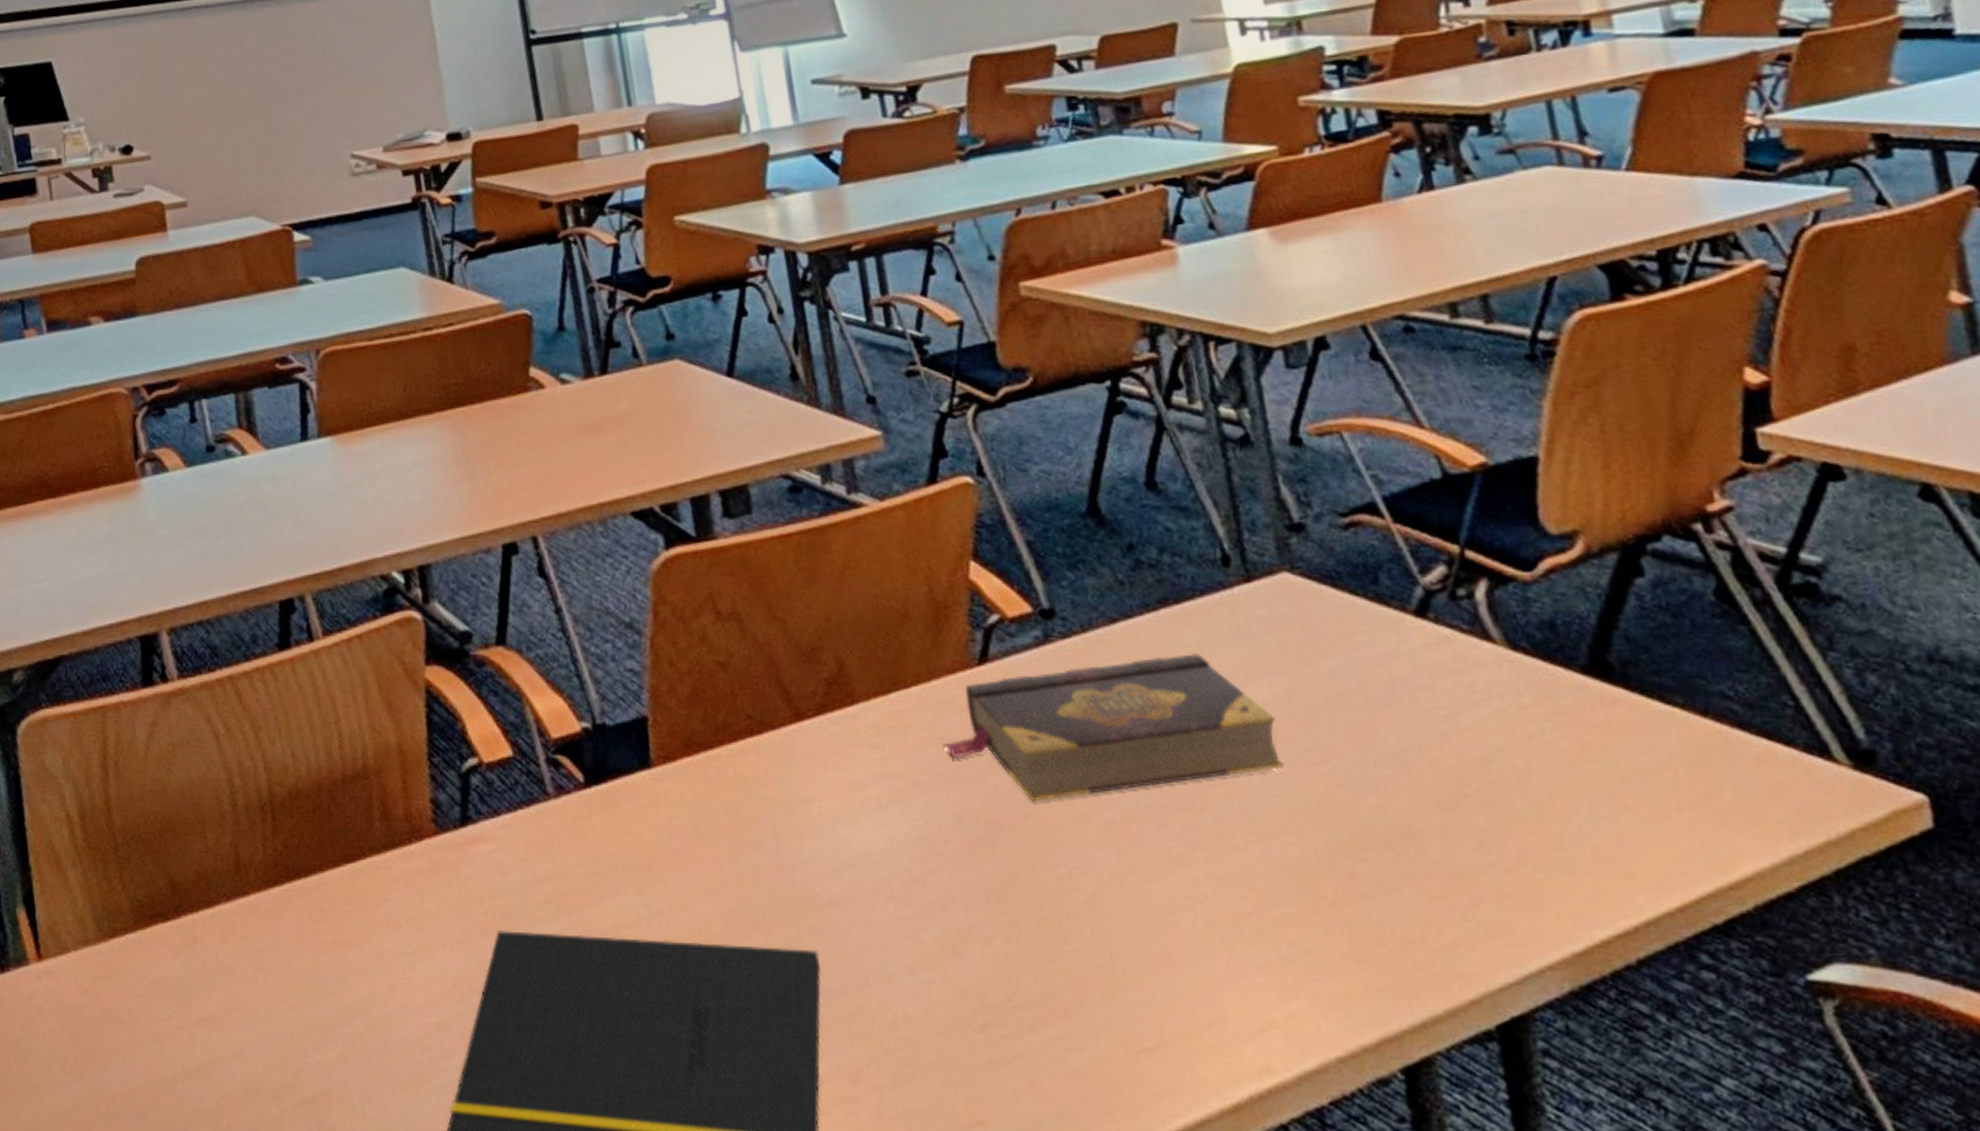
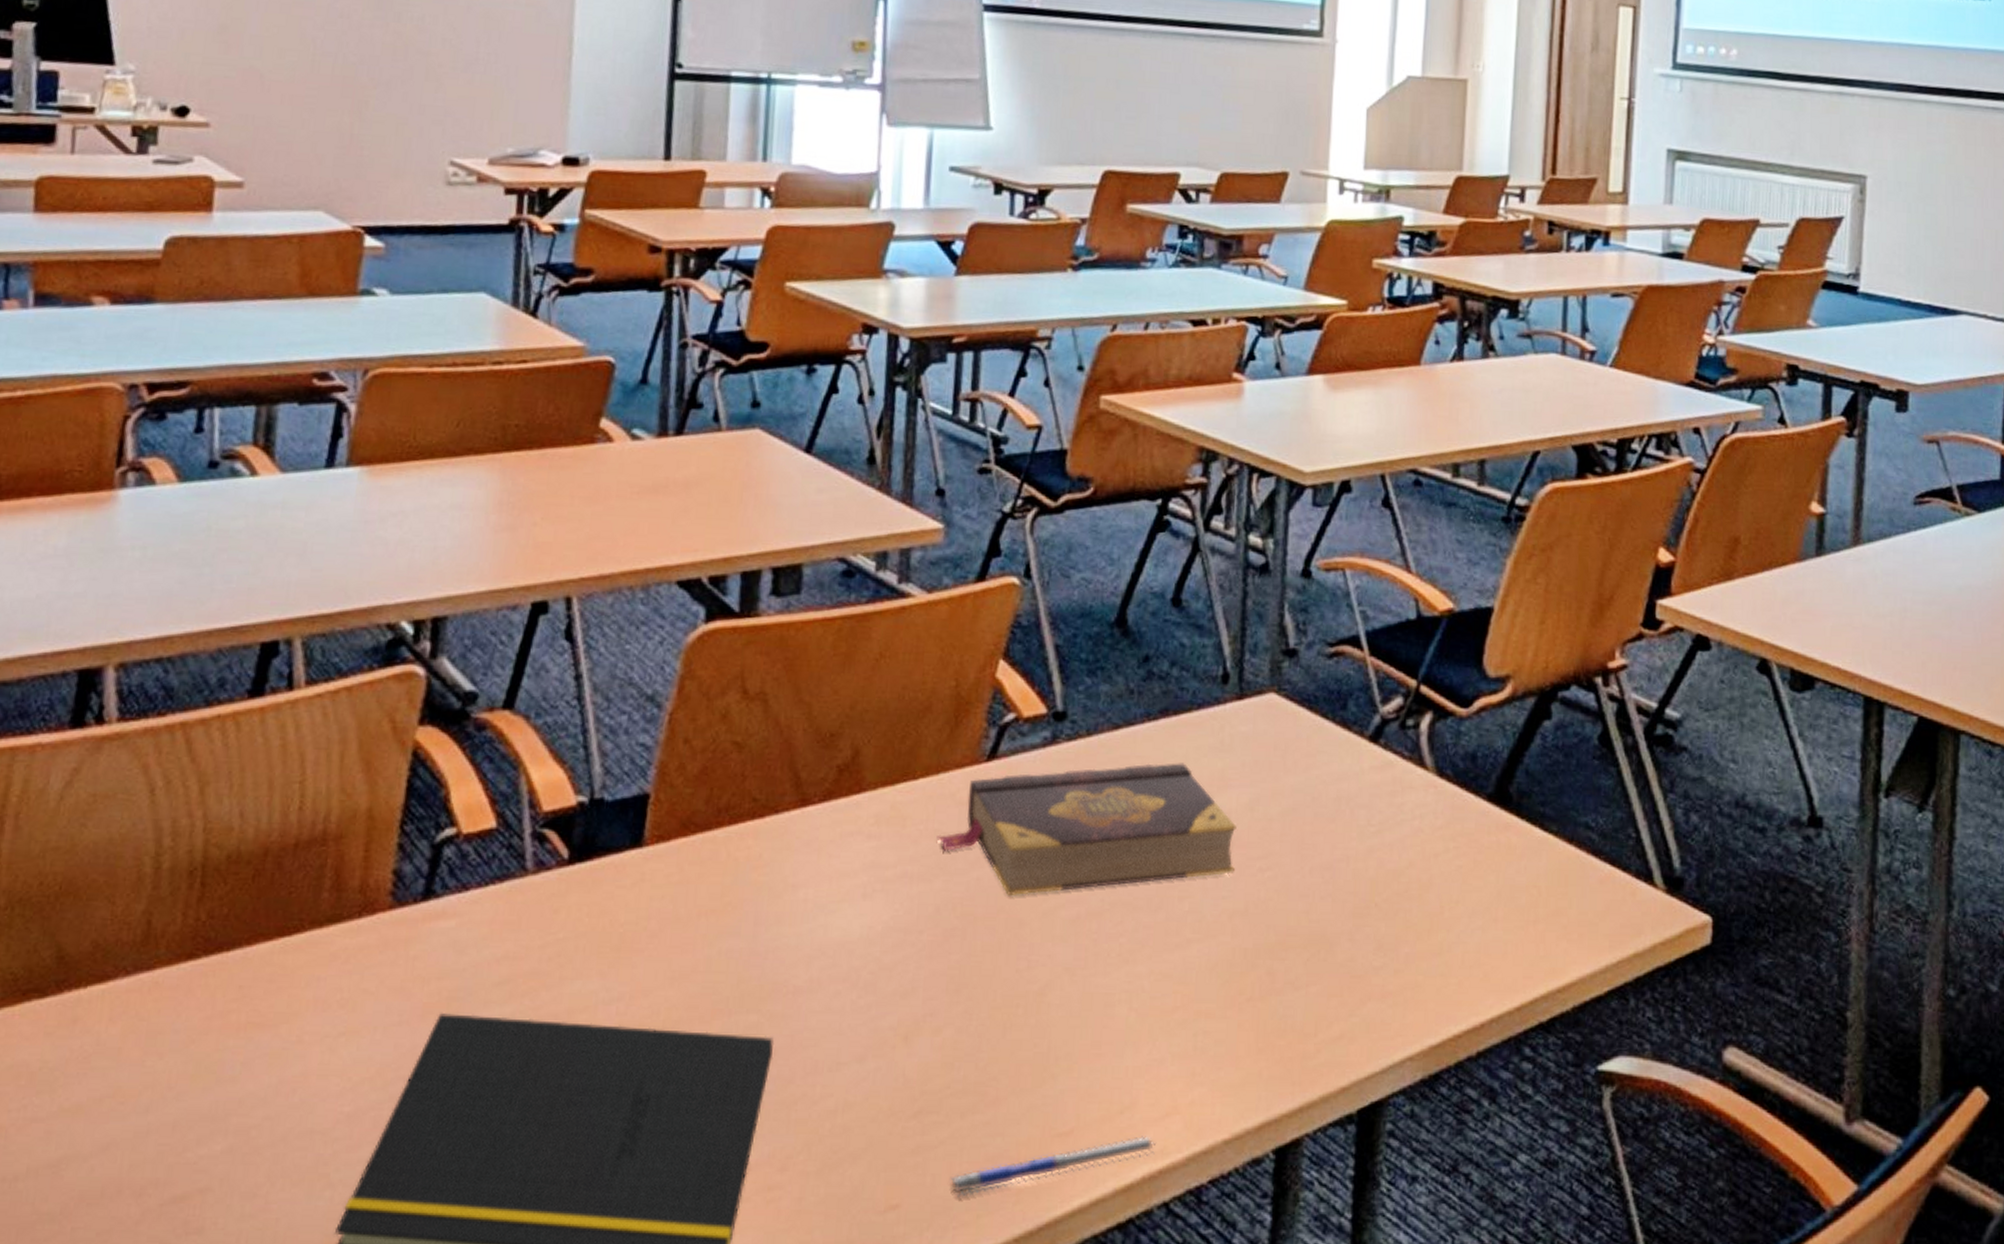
pen: none [1033,1052,1259,1114] -> present [950,1136,1157,1197]

